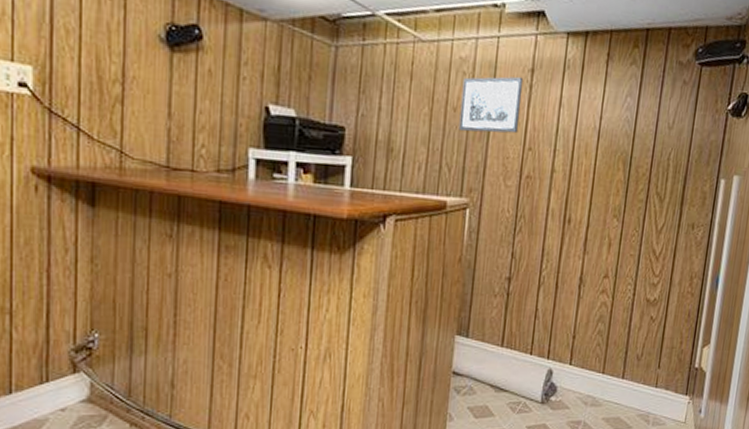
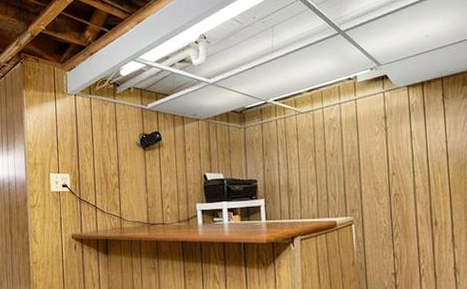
wall art: present [459,76,524,134] -> none [334,123,382,170]

